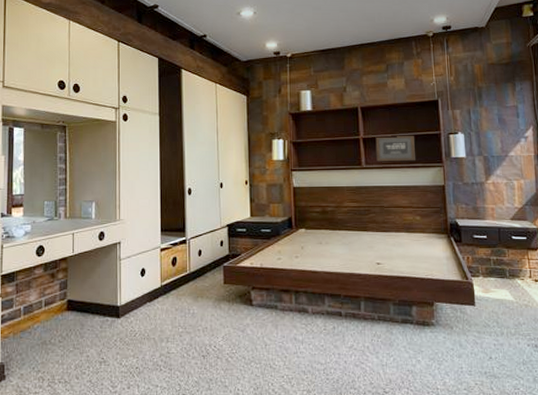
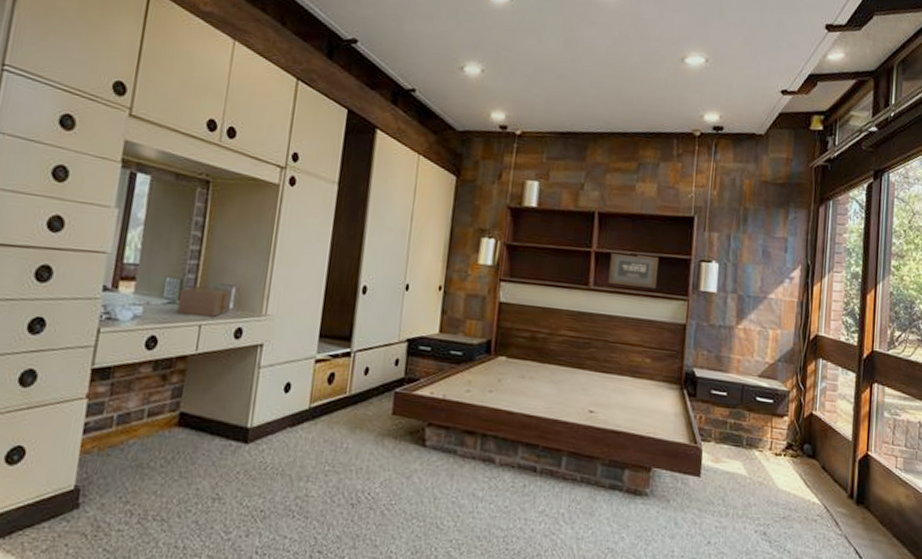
jewelry box: none [55,204,92,228] -> present [176,285,232,318]

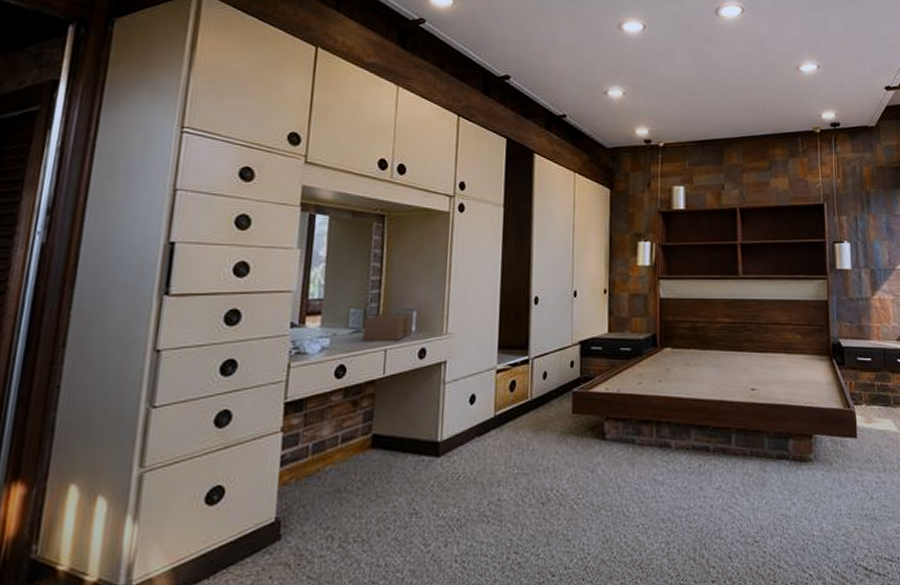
picture frame: present [608,251,658,290] -> none [754,241,797,272]

